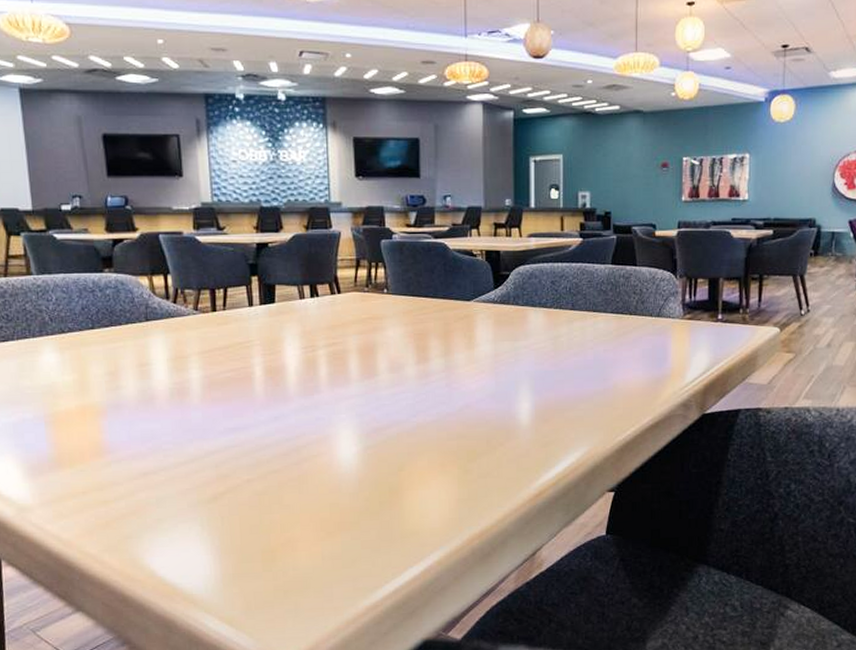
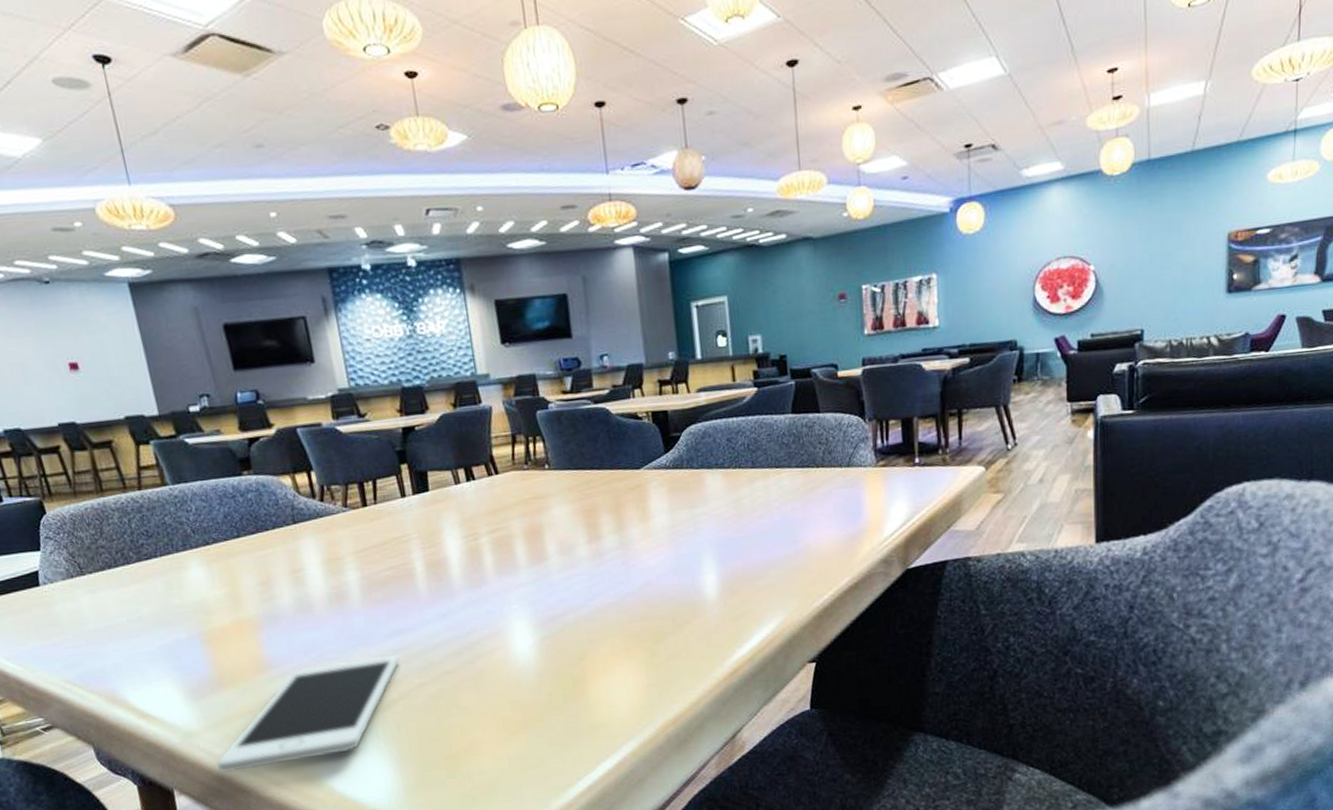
cell phone: none [45,451,230,549] -> present [216,655,400,774]

